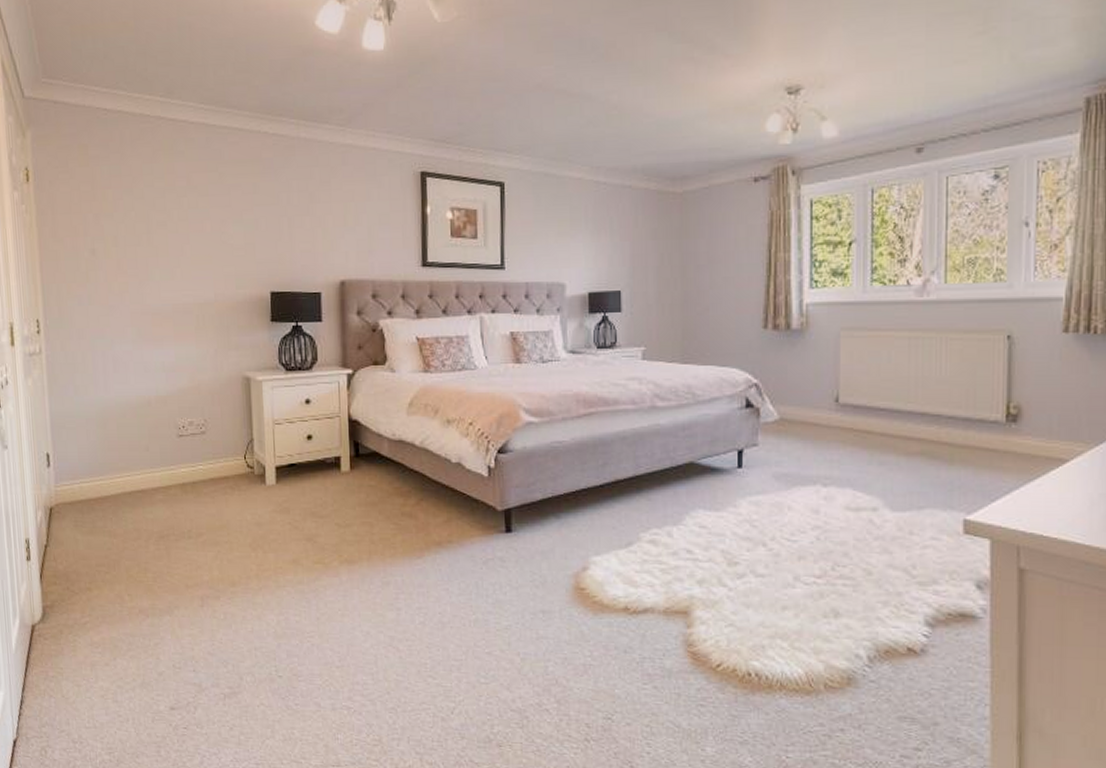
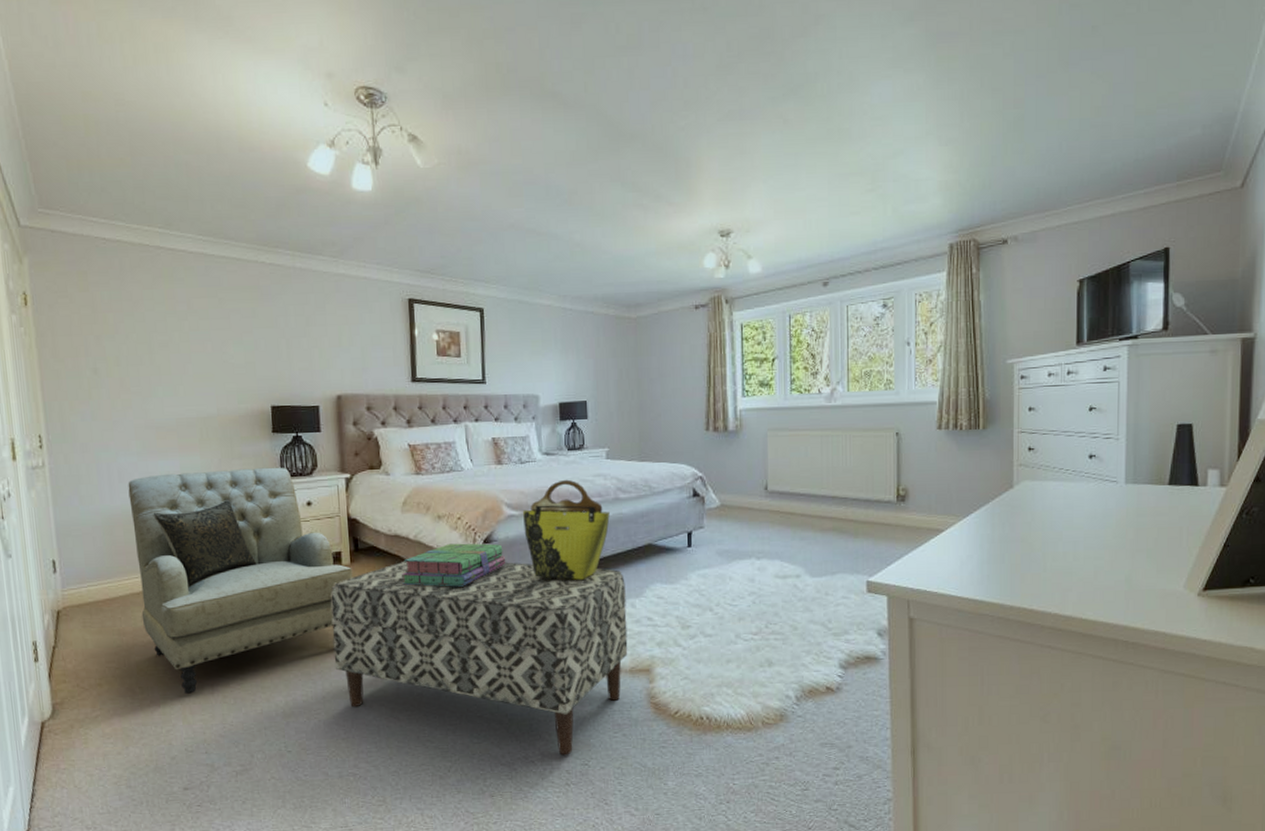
armchair: none [122,359,352,605] -> present [128,467,353,694]
bench: none [327,470,662,706] -> present [330,561,628,756]
stack of books: none [406,452,523,502] -> present [402,543,506,587]
tote bag: none [542,382,645,501] -> present [522,479,610,580]

